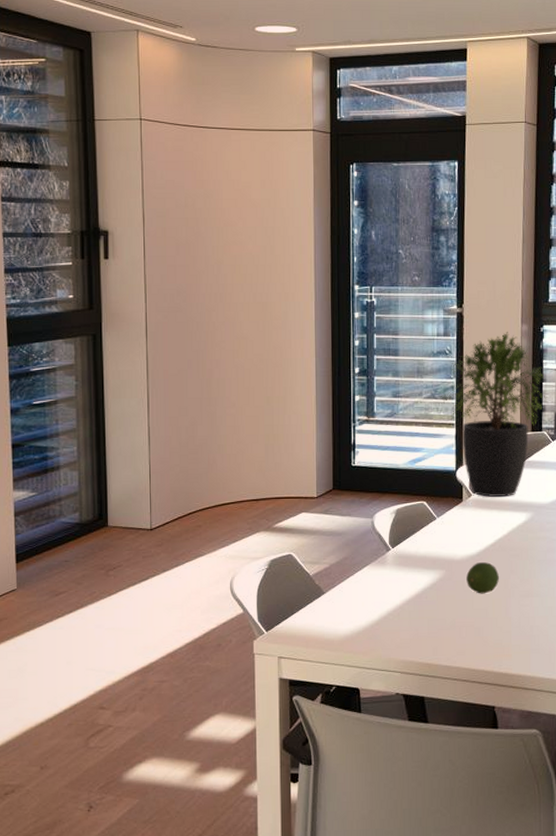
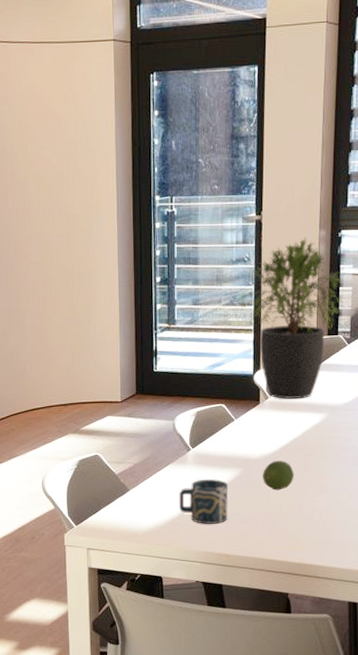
cup: none [378,581,431,630] -> present [179,478,229,524]

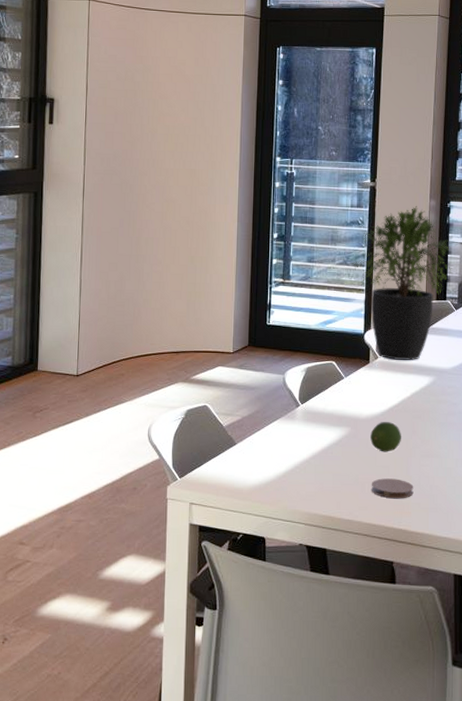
cup: present [179,478,229,524] -> none [286,436,336,484]
coaster: none [264,515,307,535] -> present [371,478,414,499]

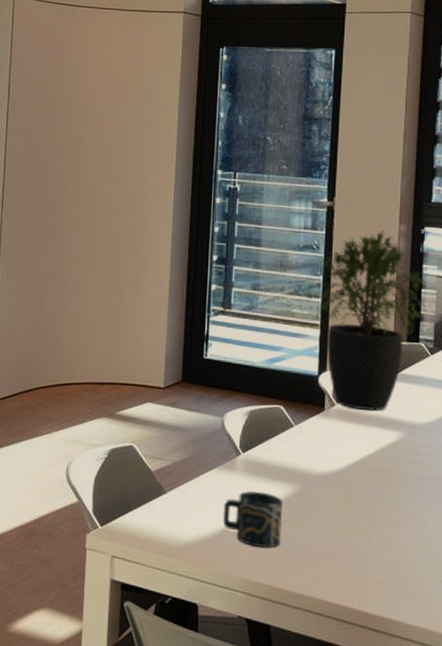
cup: none [286,436,336,484] -> present [223,490,283,548]
fruit: present [370,422,401,452] -> none [325,481,363,518]
coaster: present [371,478,414,499] -> none [325,548,378,575]

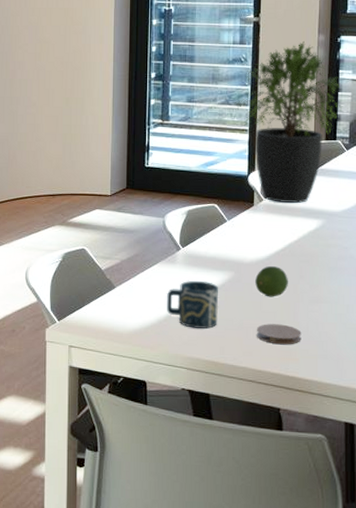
fruit: none [325,481,363,518] -> present [255,266,288,297]
coaster: none [325,548,378,575] -> present [256,324,302,345]

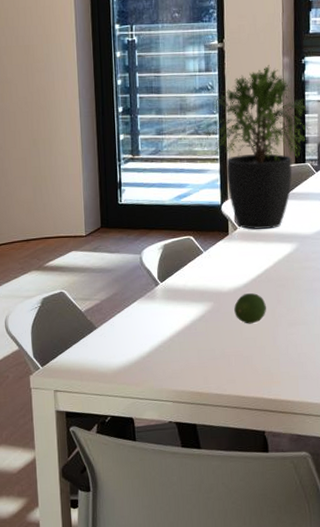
cup: present [167,280,219,329] -> none [148,313,200,361]
coaster: present [256,324,302,345] -> none [238,349,282,370]

